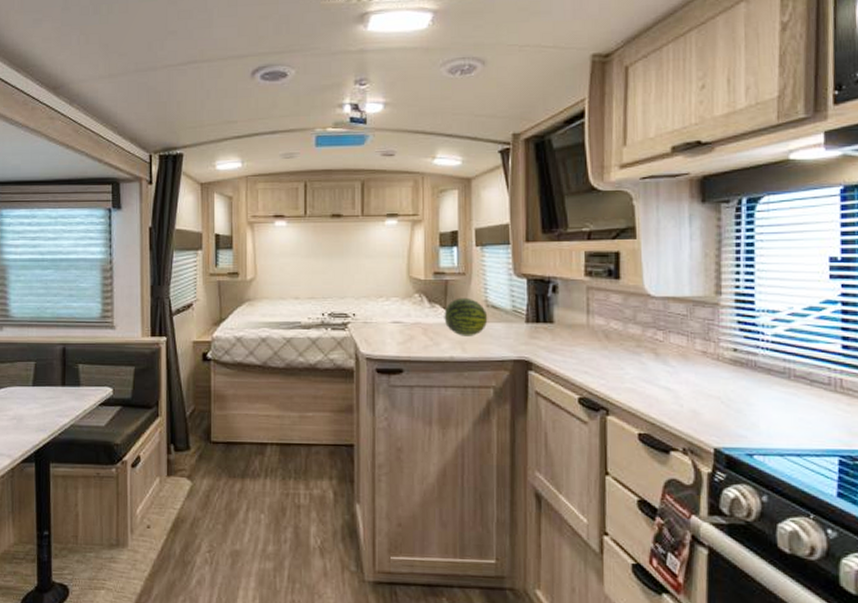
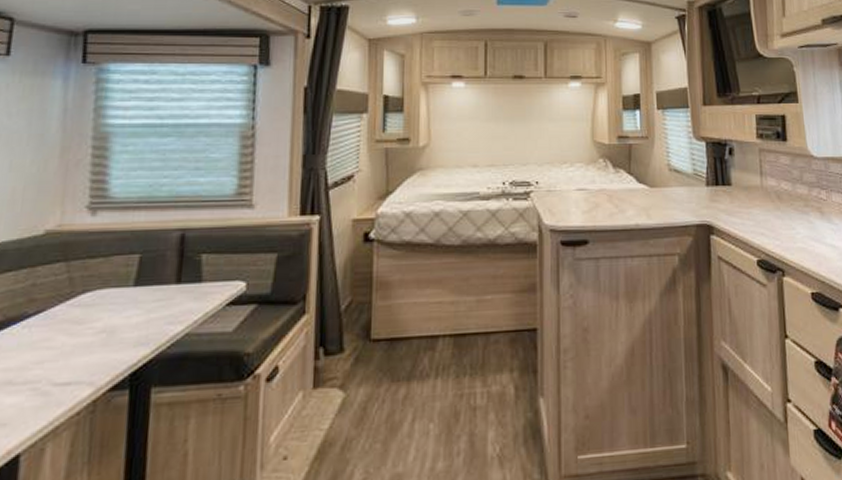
fruit: present [444,297,488,336] -> none [628,162,671,202]

